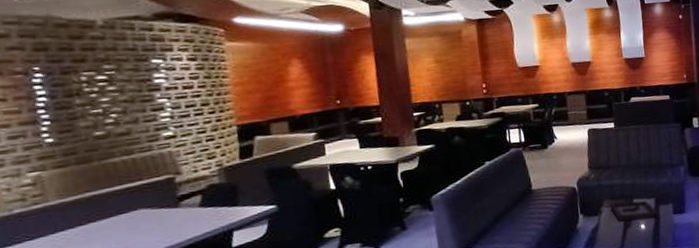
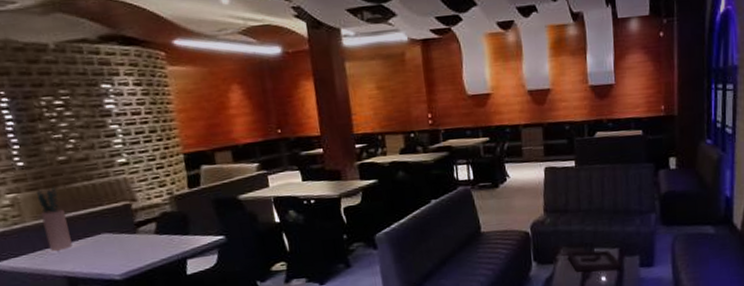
vase: none [64,160,103,232] -> present [36,184,73,252]

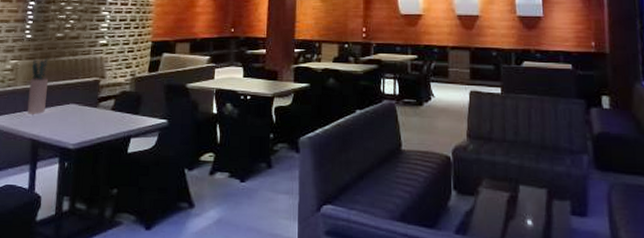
decorative tray: present [567,250,622,273] -> none [490,184,550,216]

